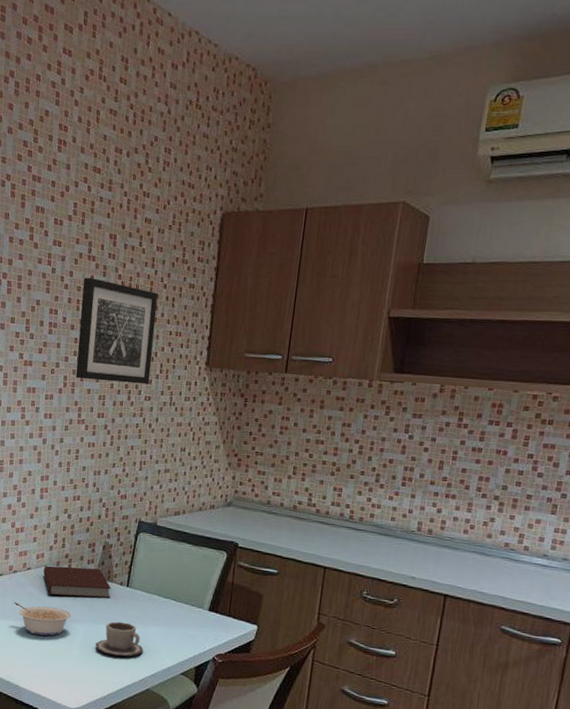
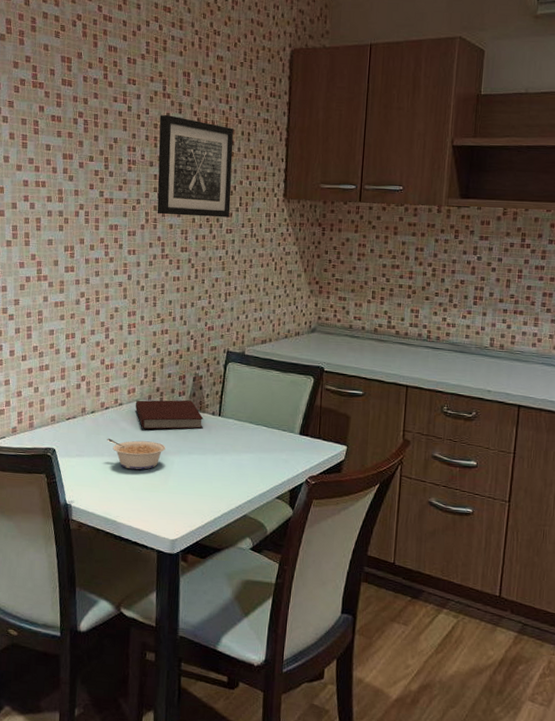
cup: present [95,621,144,657] -> none [191,451,238,485]

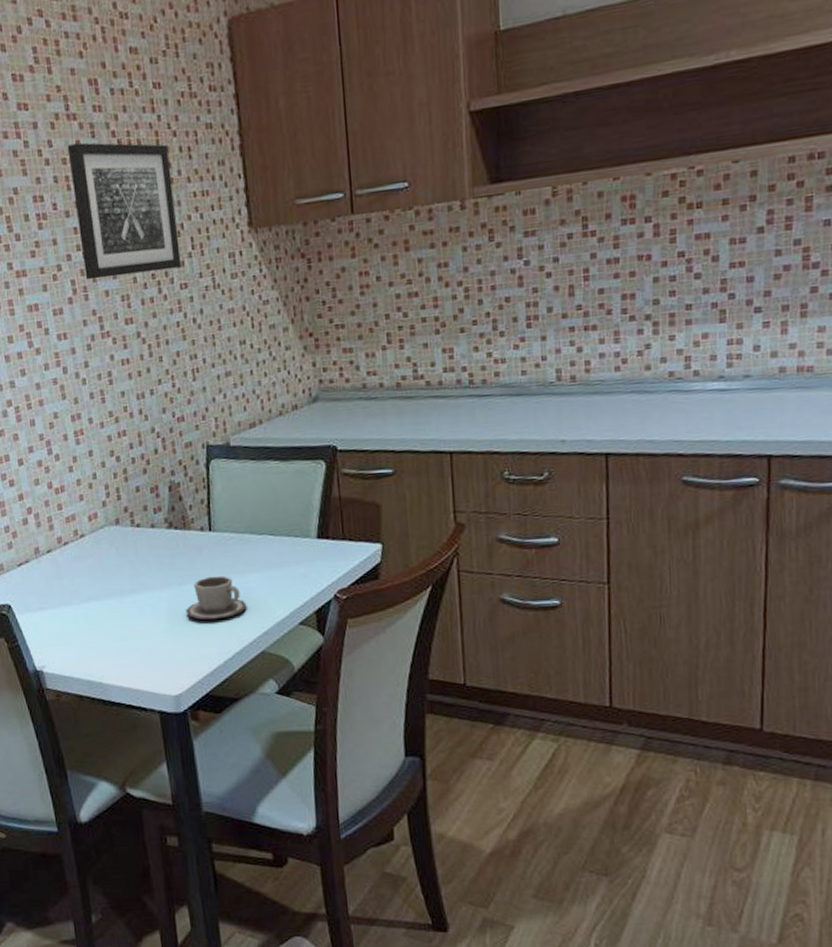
legume: present [107,438,166,470] -> none [72,576,148,616]
notebook: present [135,400,204,430] -> none [101,516,192,562]
cup: none [191,451,238,485] -> present [186,575,247,621]

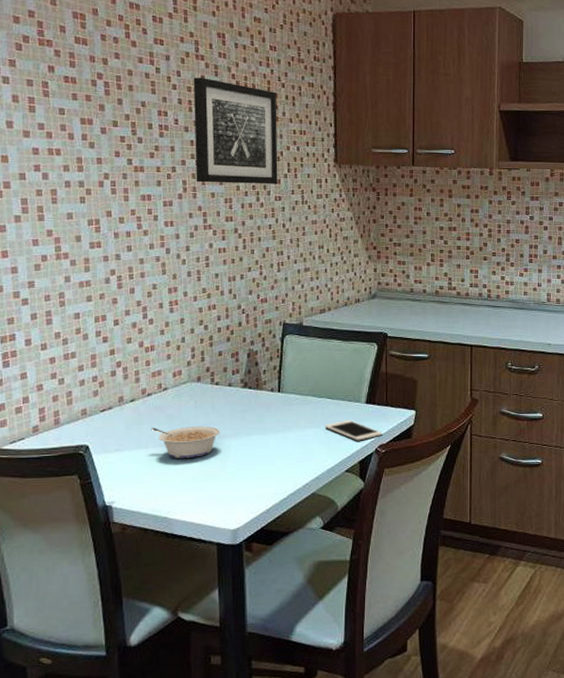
legume: none [72,576,148,616] -> present [151,426,220,459]
cup: present [186,575,247,621] -> none [251,429,304,466]
cell phone: none [268,559,341,586] -> present [324,419,382,441]

